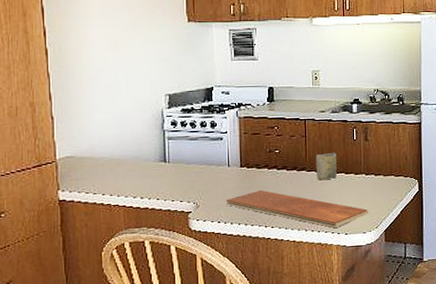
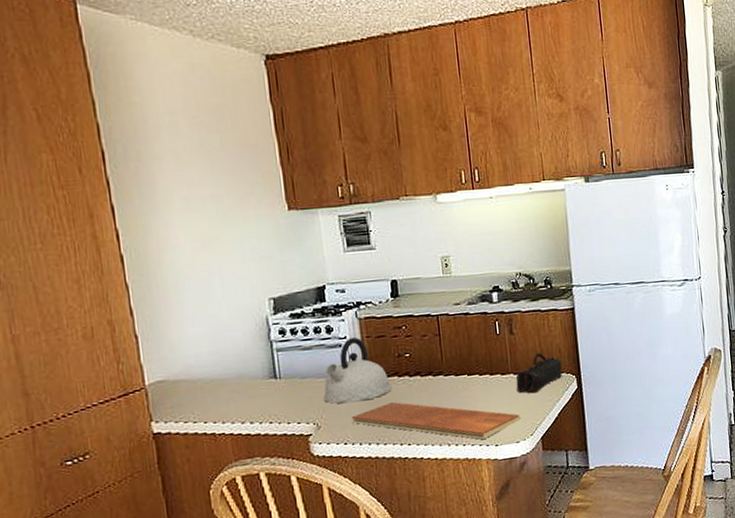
kettle: none [203,132,262,188] -> present [323,336,392,404]
cup: present [315,153,338,181] -> none [453,351,480,385]
pencil case: none [367,158,407,192] -> present [515,352,562,394]

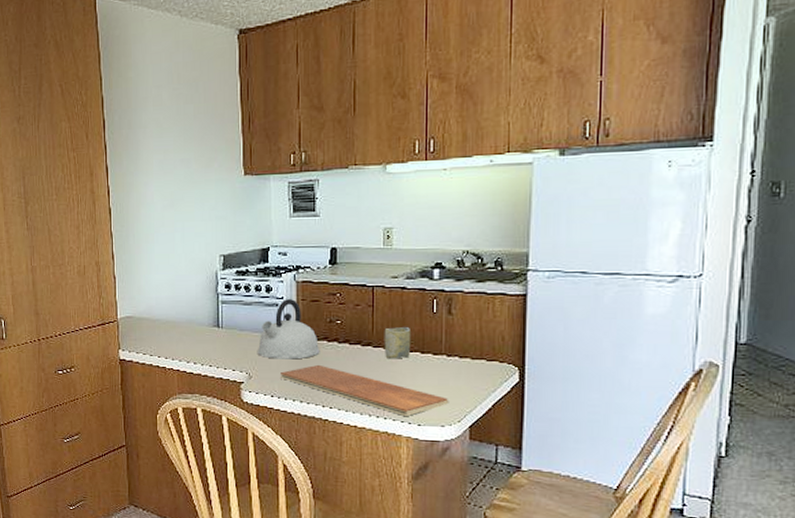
cup: none [453,351,480,385] -> present [384,327,411,359]
pencil case: present [515,352,562,394] -> none [448,337,504,379]

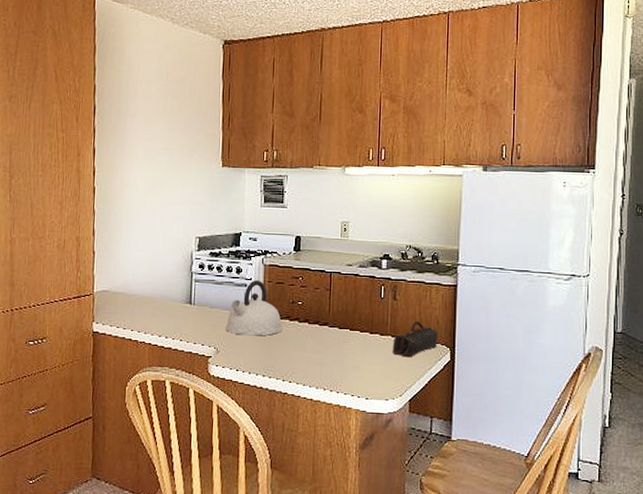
chopping board: present [281,364,449,417] -> none [246,341,393,391]
cup: present [384,327,411,359] -> none [338,309,362,338]
pencil case: none [448,337,504,379] -> present [392,320,438,358]

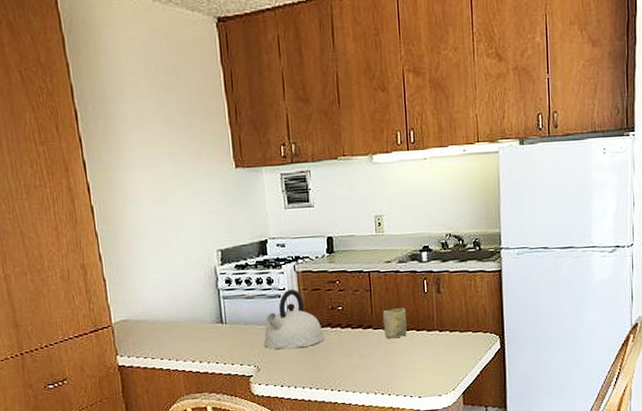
cup: none [338,309,362,338] -> present [382,308,408,339]
pencil case: present [392,320,438,358] -> none [441,311,487,351]

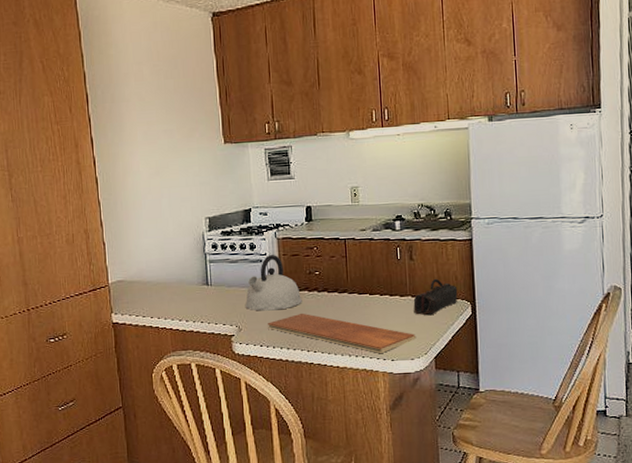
chopping board: none [288,350,444,391] -> present [268,313,417,354]
cup: present [382,308,408,339] -> none [357,274,381,303]
pencil case: none [441,311,487,351] -> present [413,278,458,316]

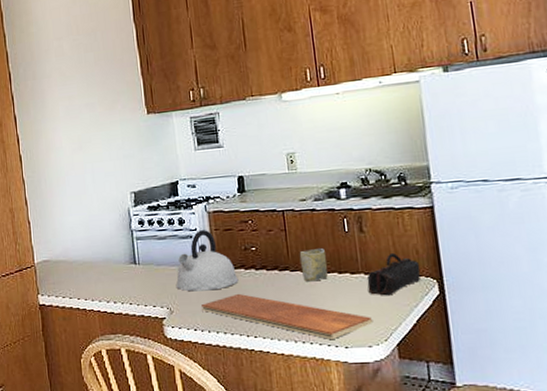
cup: none [357,274,381,303] -> present [299,248,328,282]

